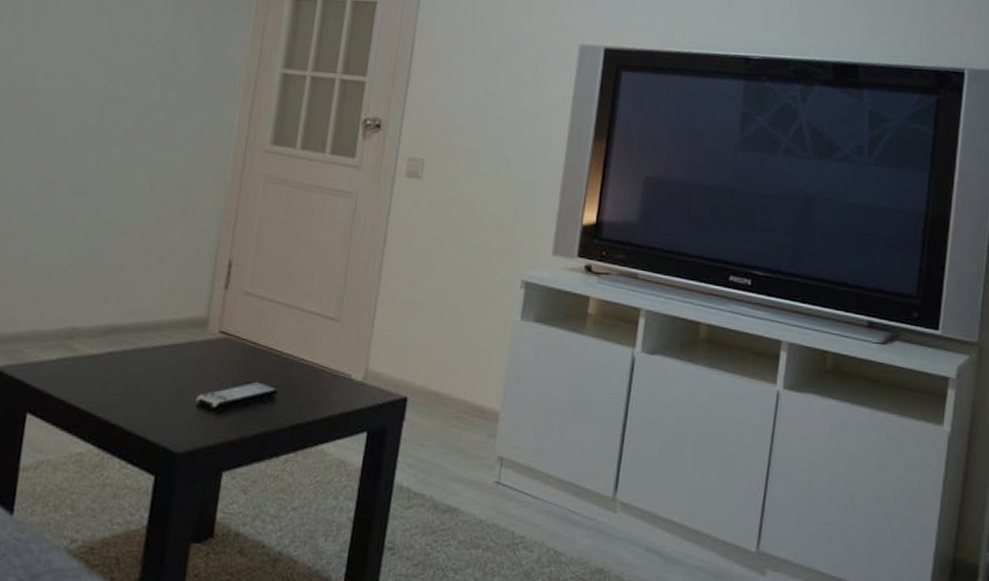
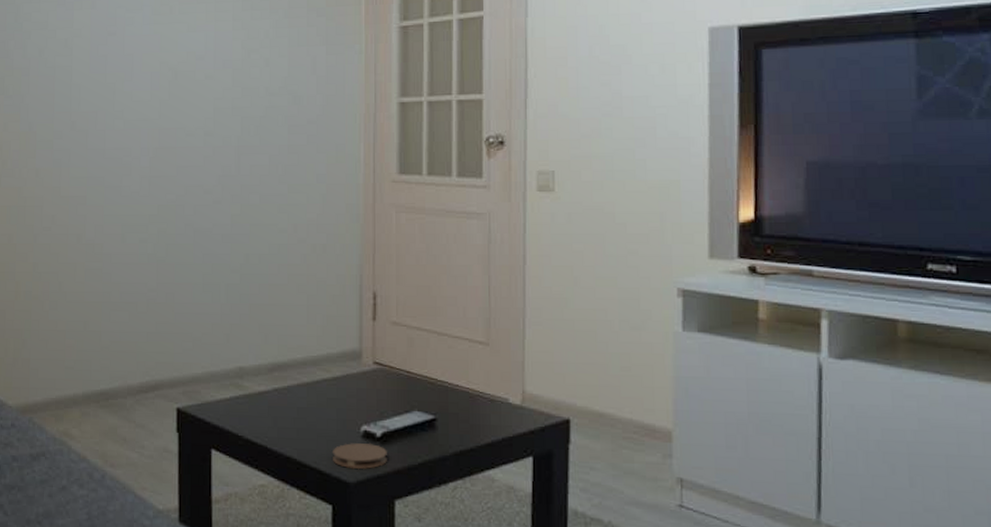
coaster: none [162,412,221,440] -> present [333,443,387,470]

